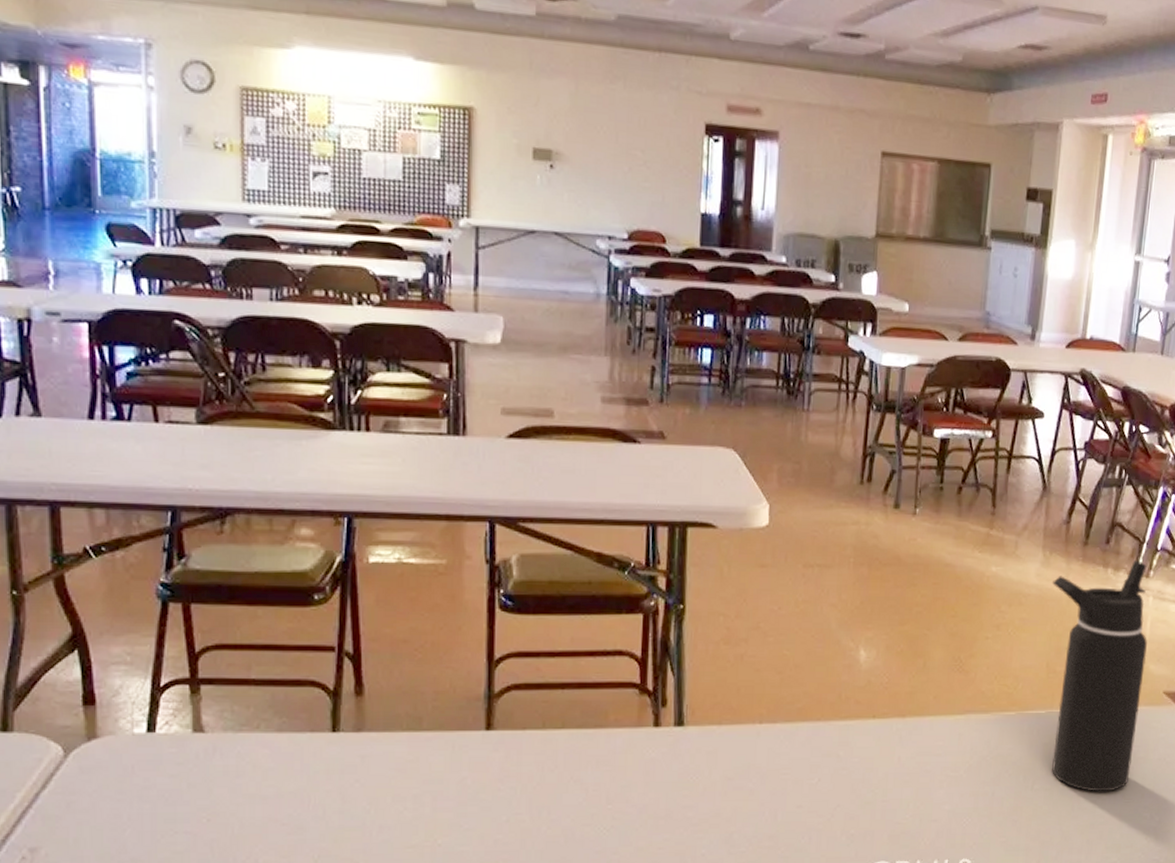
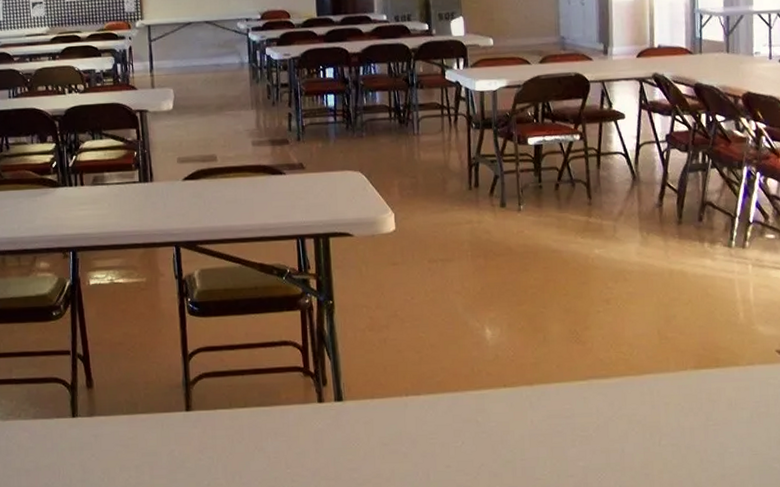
water bottle: present [1051,560,1147,792] -> none [652,233,754,446]

